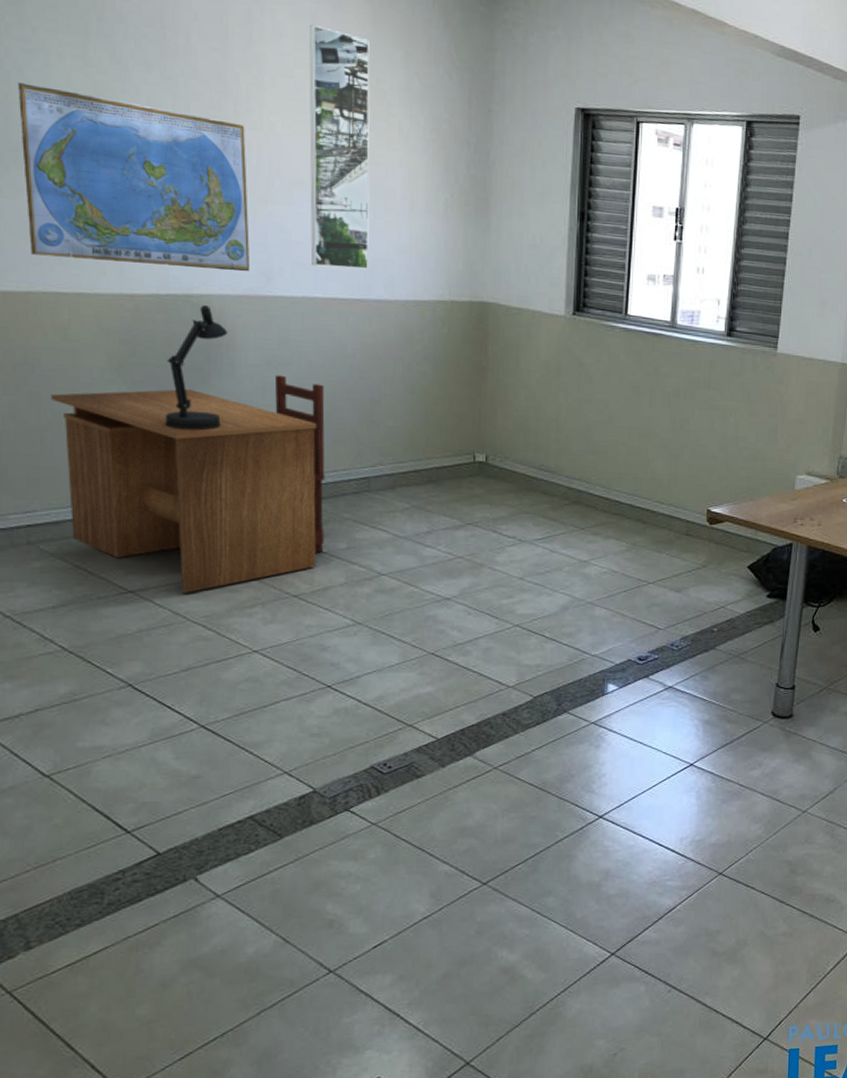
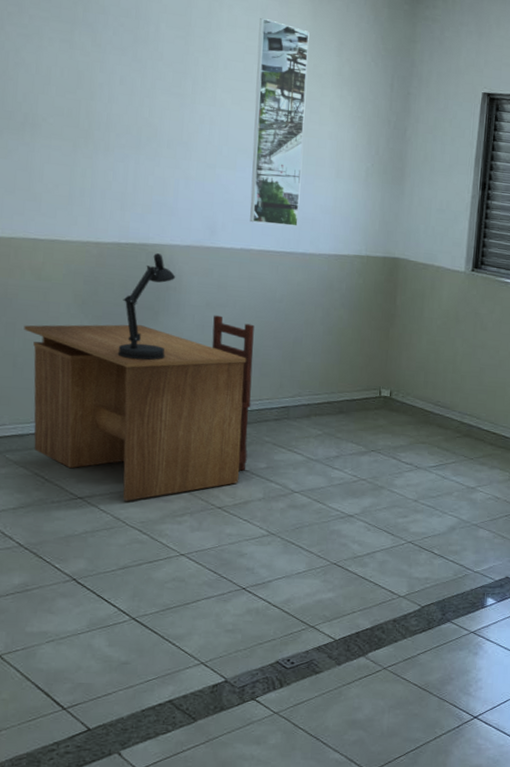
world map: present [18,83,251,272] -> none [14,62,201,226]

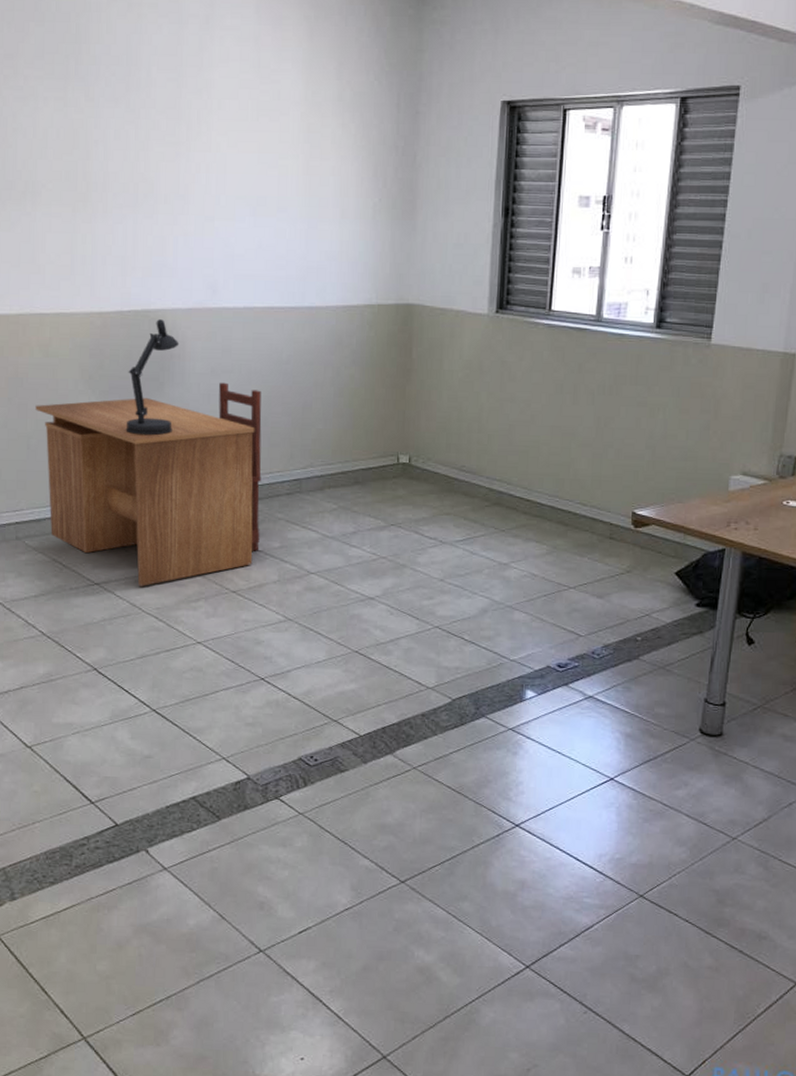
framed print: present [250,17,310,226] -> none [251,46,306,278]

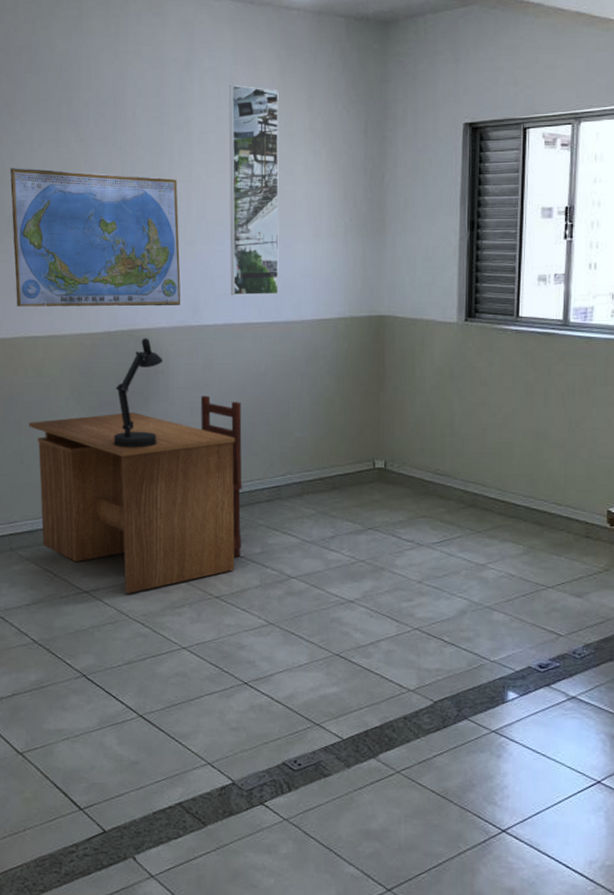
world map: none [12,127,199,286] -> present [10,168,181,307]
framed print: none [251,46,306,278] -> present [229,84,279,296]

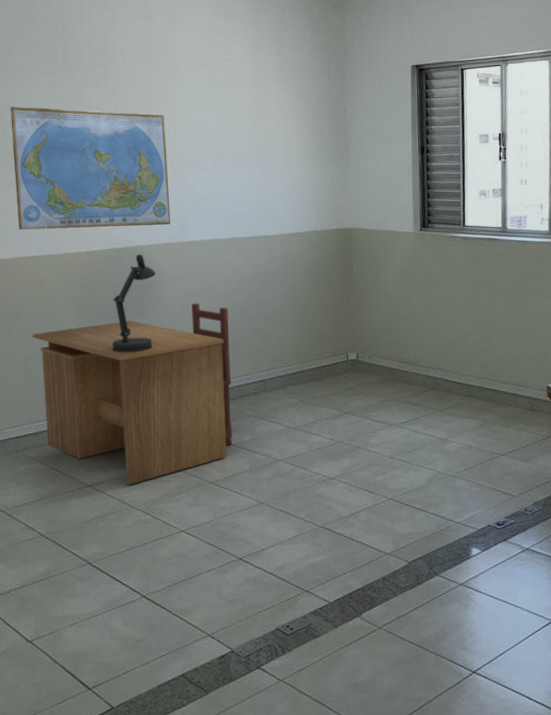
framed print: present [229,84,279,296] -> none [209,33,258,215]

